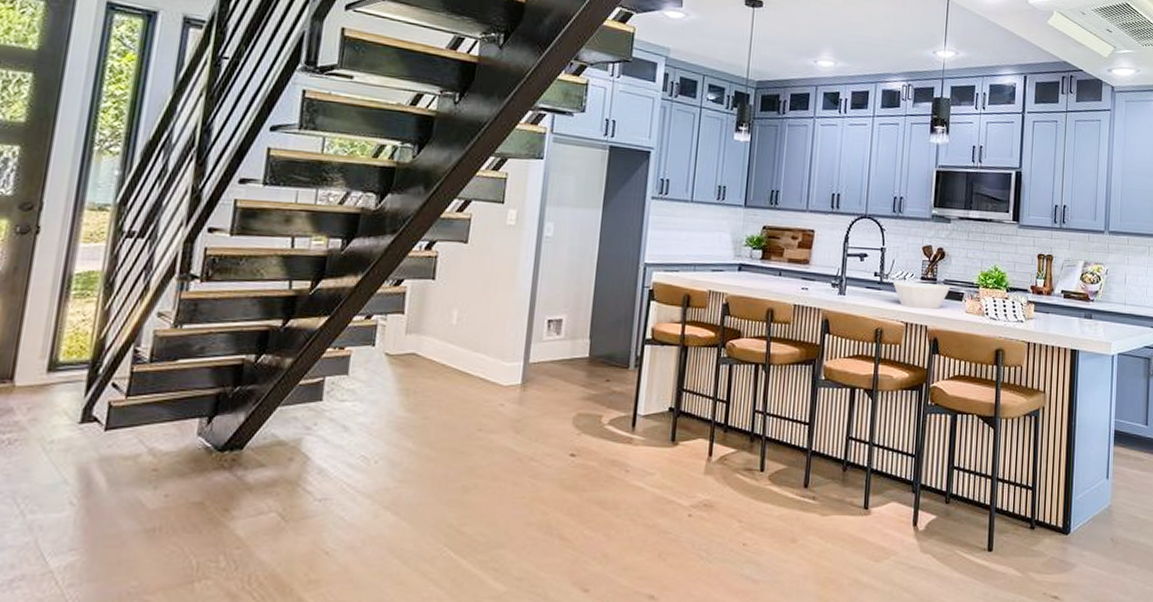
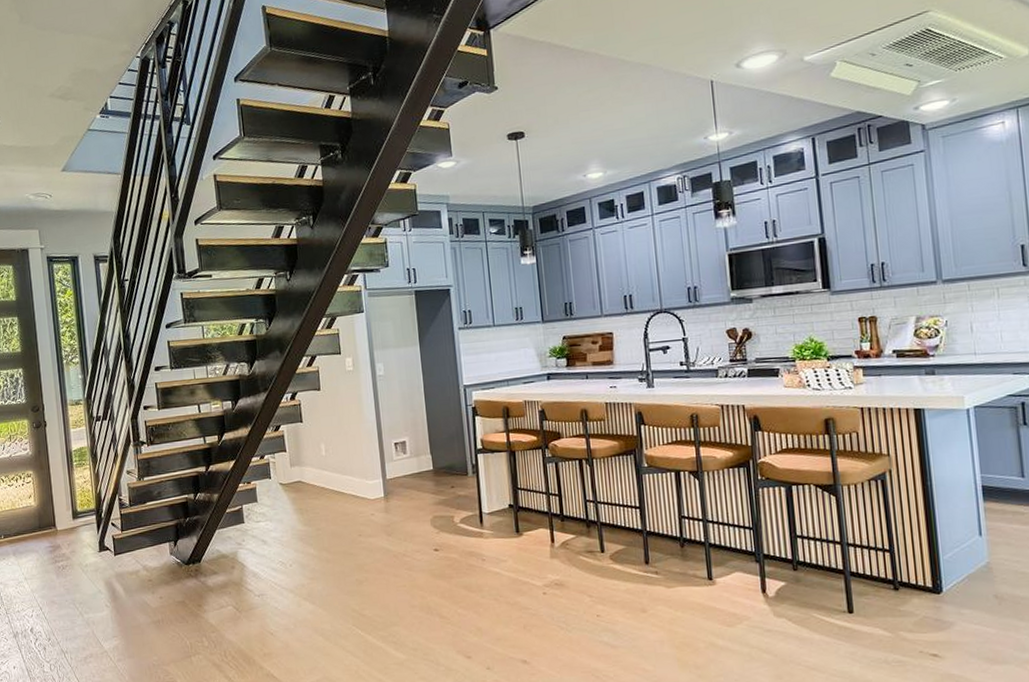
bowl: present [893,281,950,310] -> none [701,363,763,391]

